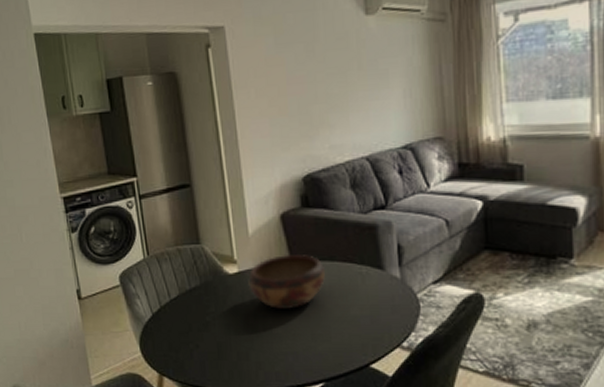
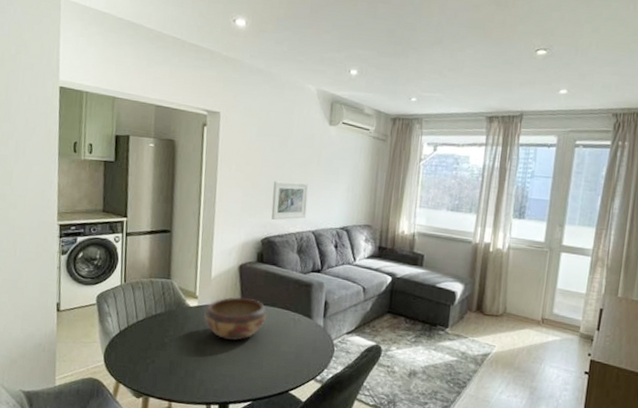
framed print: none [305,96,354,150] -> present [271,181,309,220]

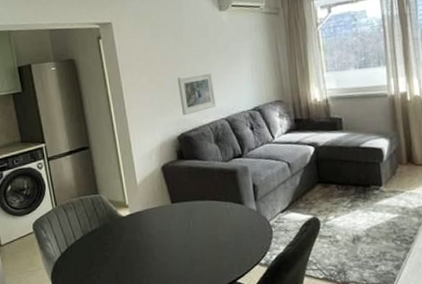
decorative bowl: present [204,297,267,341] -> none [138,197,199,242]

